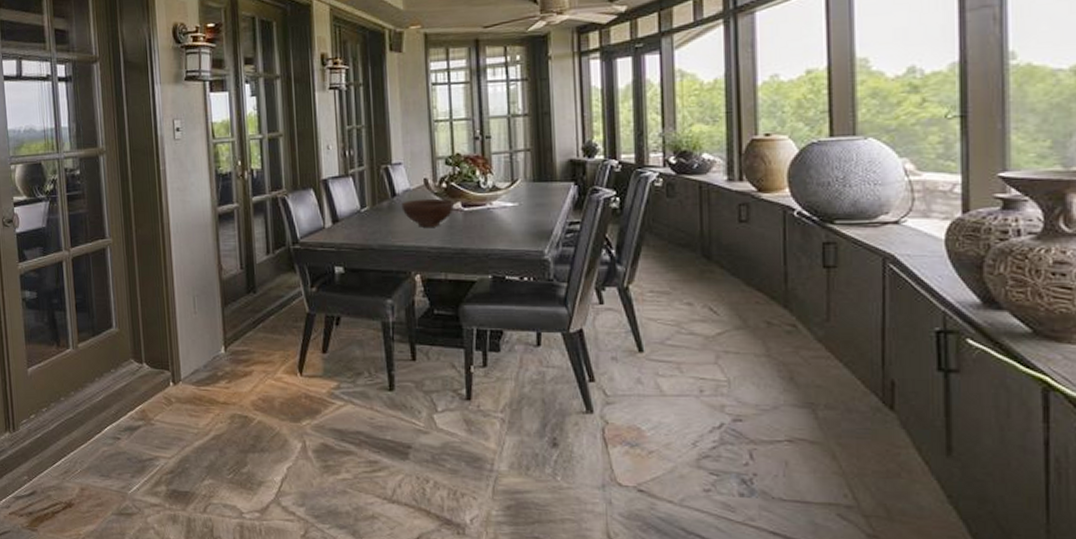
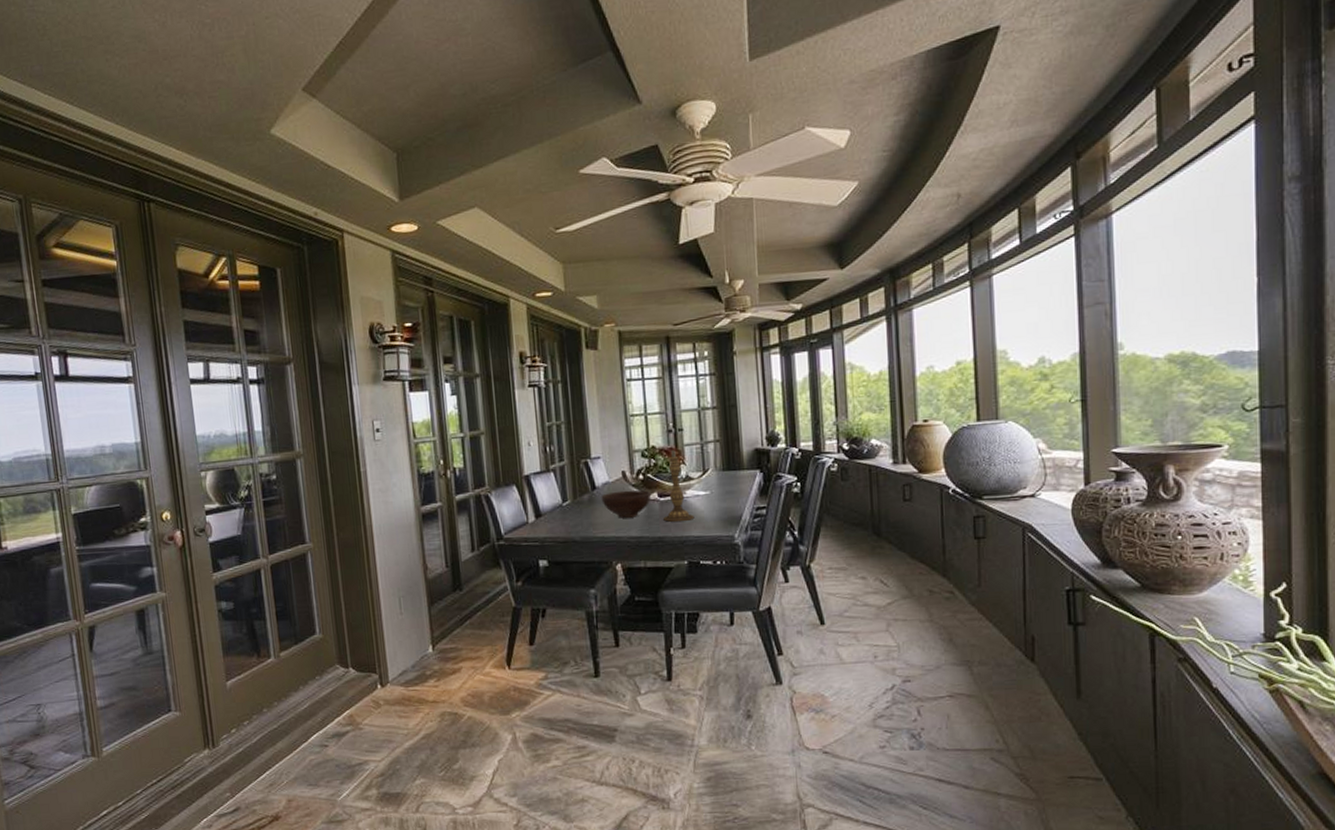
candlestick: none [467,157,501,234] -> present [663,449,695,523]

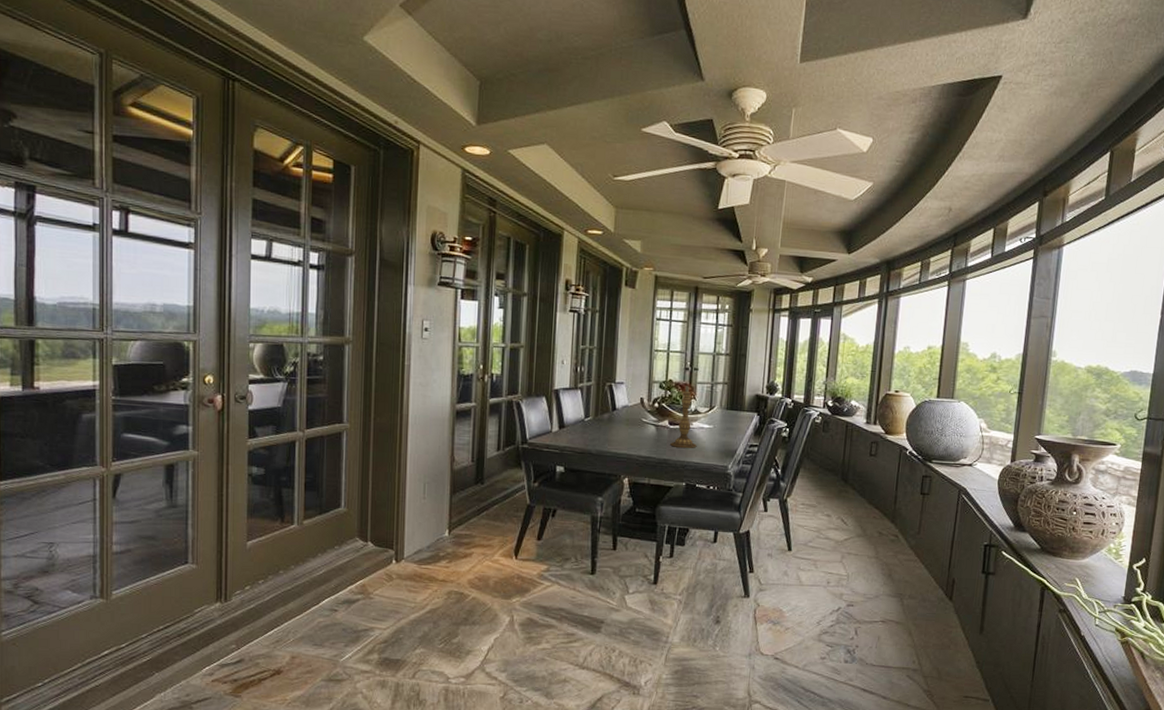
bowl: present [601,490,652,518] -> none [619,414,663,439]

